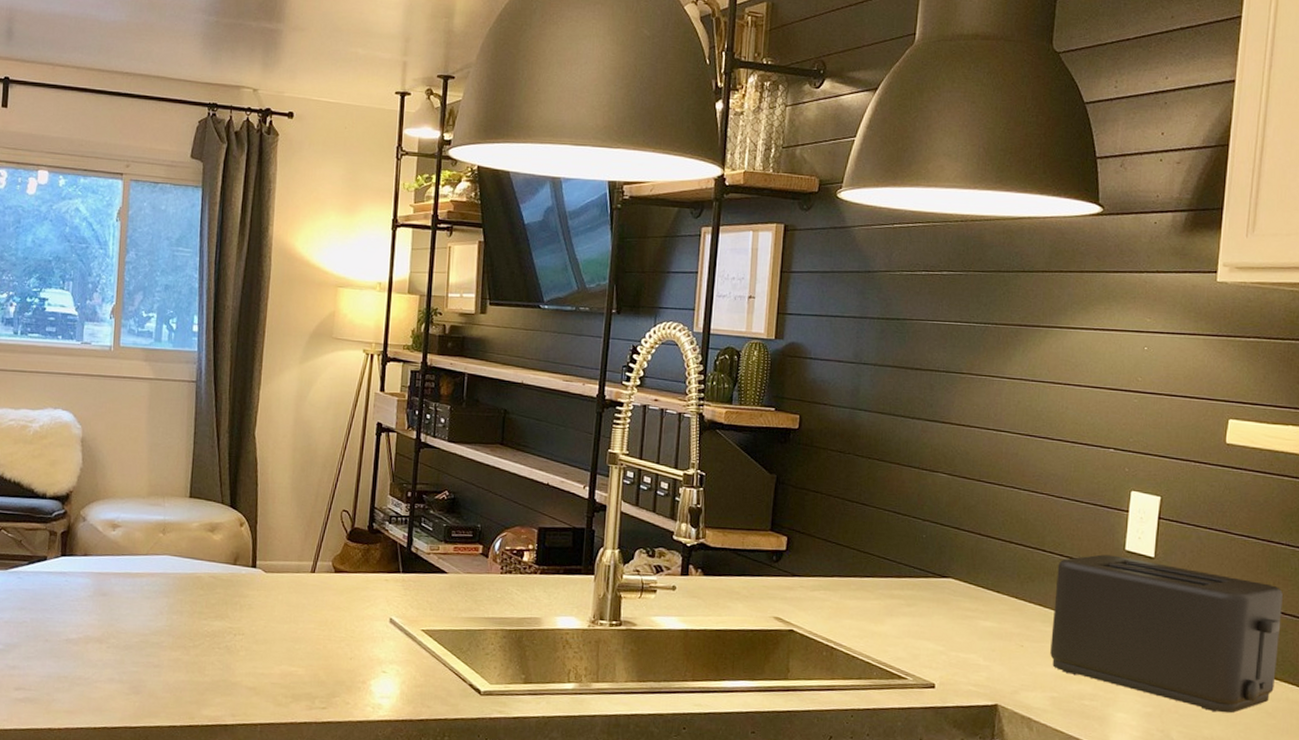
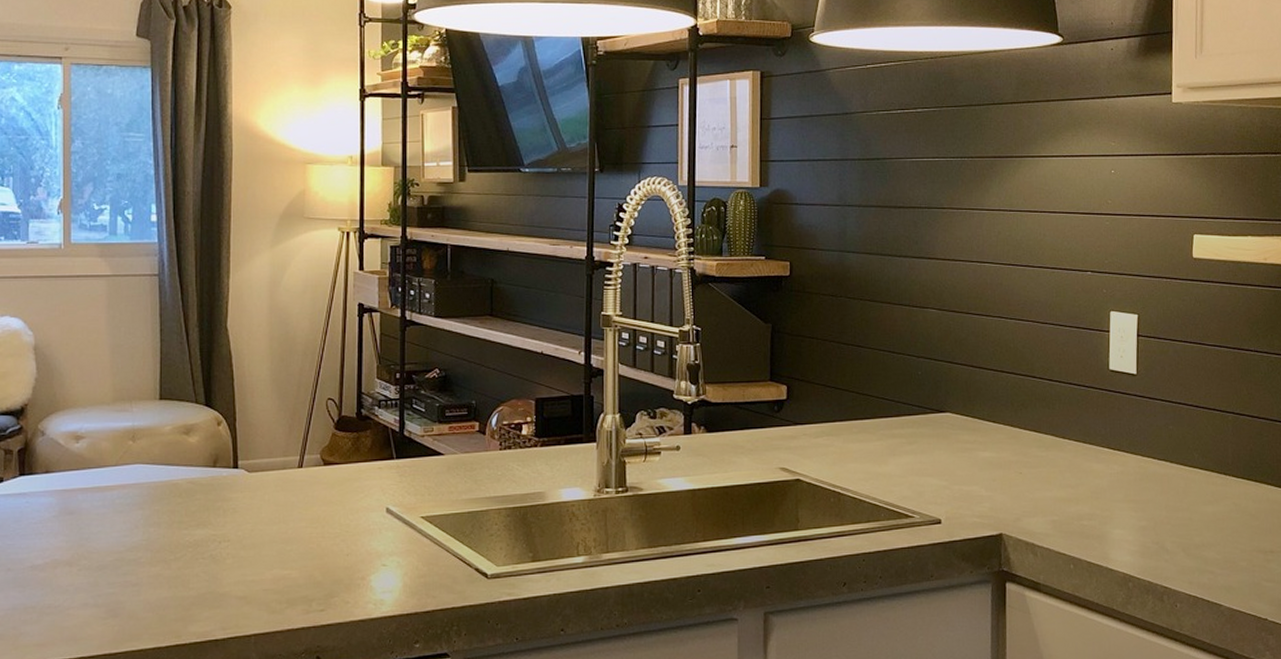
toaster: present [1050,554,1283,713] -> none [1047,375,1257,520]

